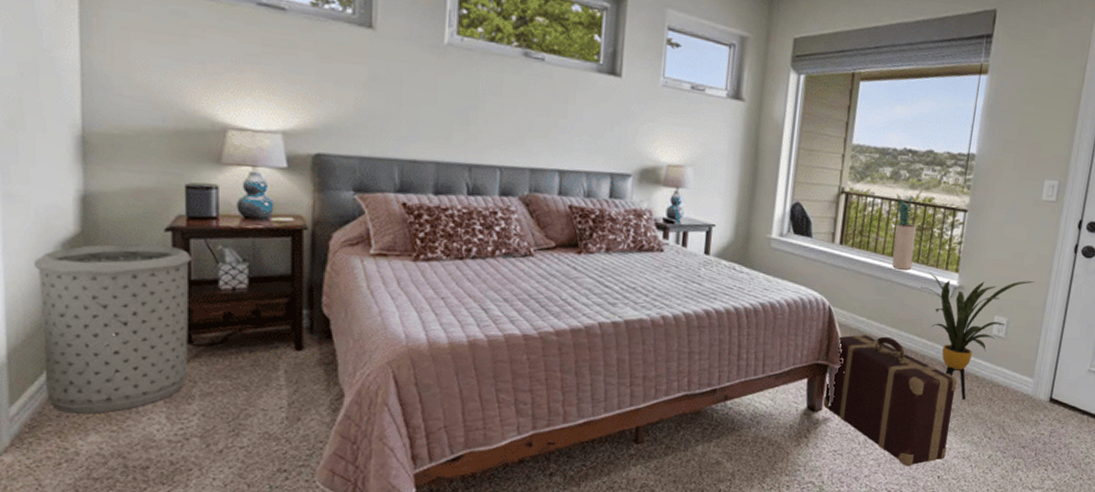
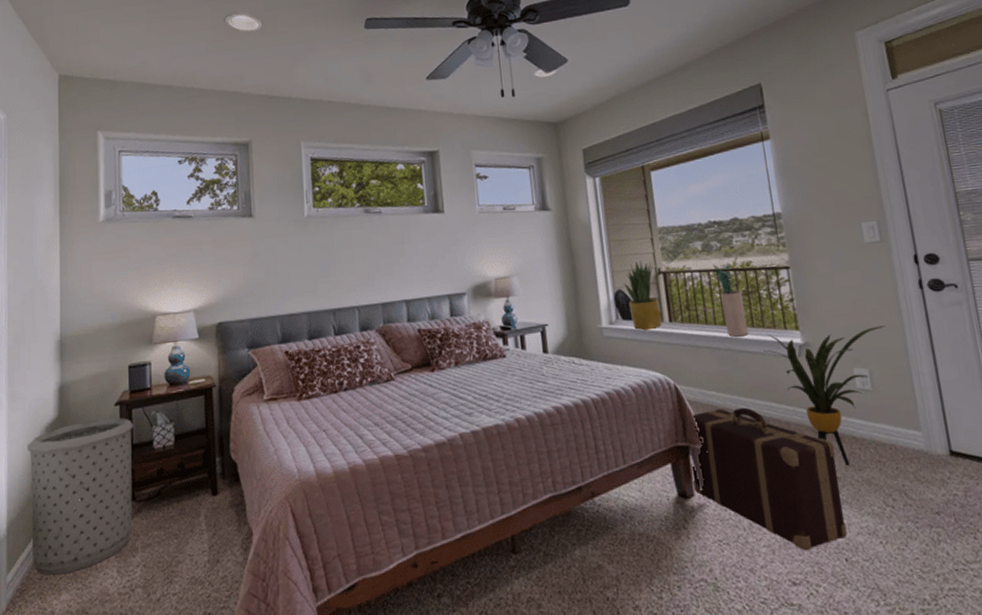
planter: none [802,175,838,249] -> present [623,260,662,331]

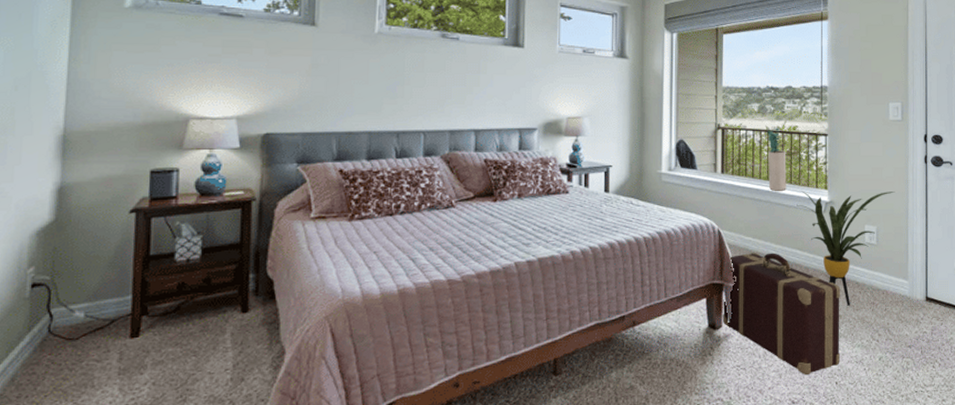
laundry basket: present [28,418,134,576] -> none [9,226,153,393]
planter: present [623,260,662,331] -> none [686,115,715,179]

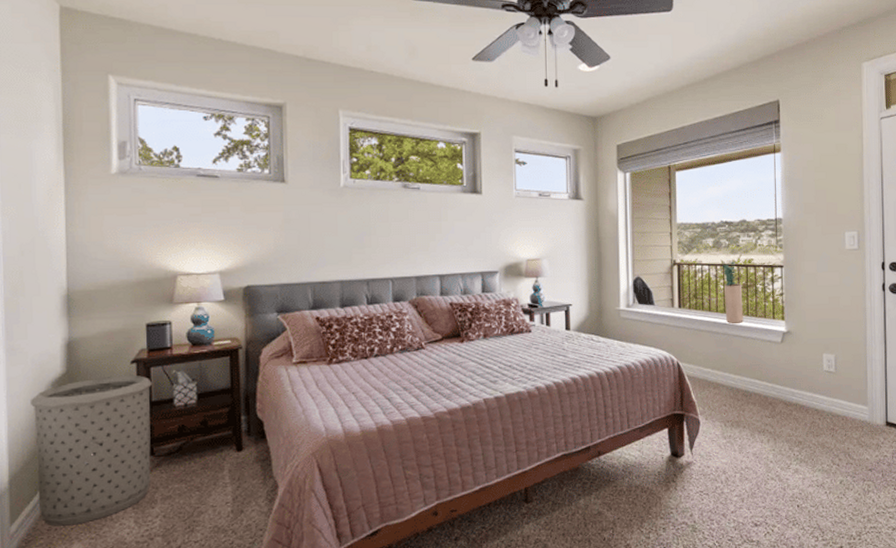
laundry basket: none [9,226,153,393] -> present [31,375,153,526]
suitcase: present [723,252,840,376] -> none [684,383,801,500]
house plant: present [796,191,894,306] -> none [754,320,852,432]

